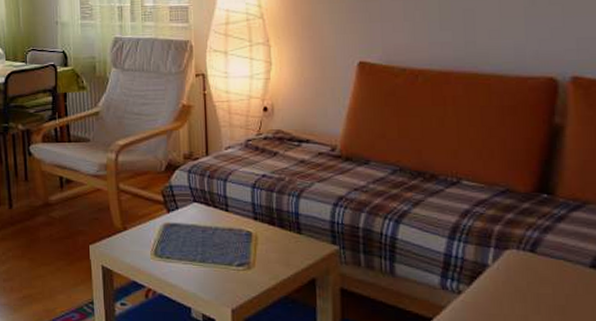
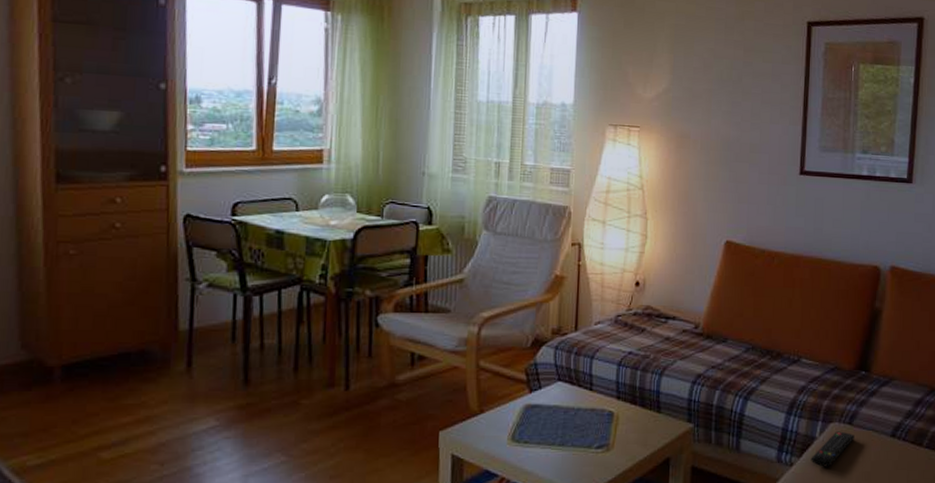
remote control: none [483,259,540,297] -> present [810,431,855,467]

